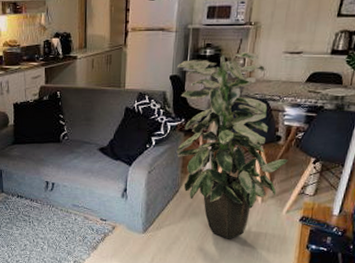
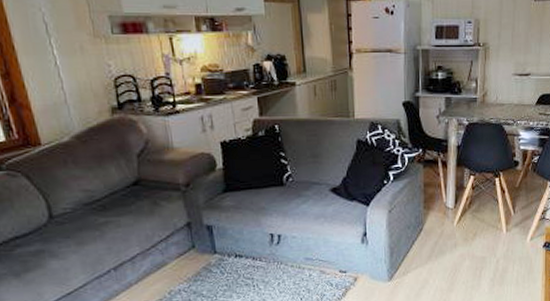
indoor plant: present [176,51,288,239] -> none [409,74,527,276]

